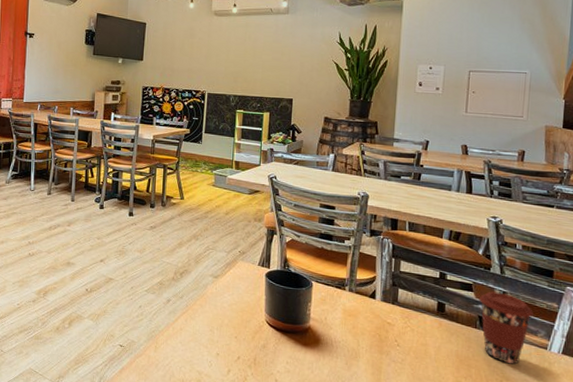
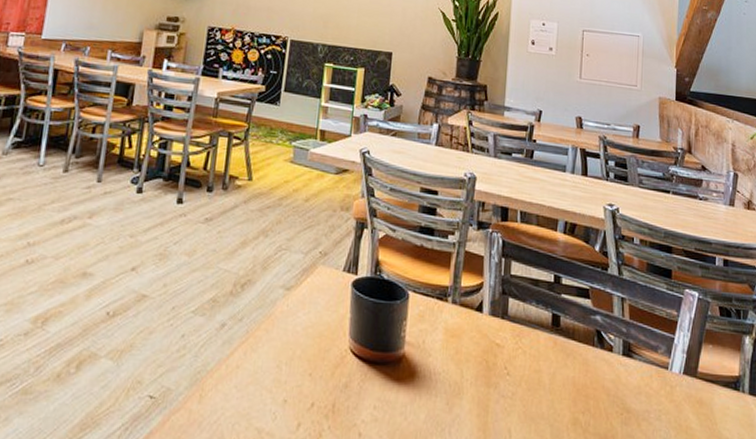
coffee cup: present [478,291,533,365] -> none [596,297,653,391]

